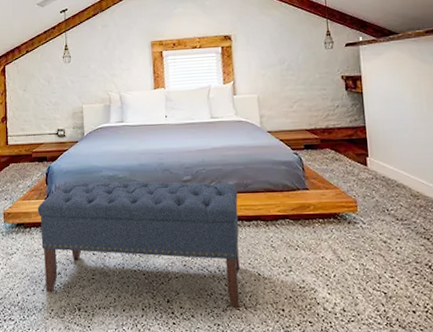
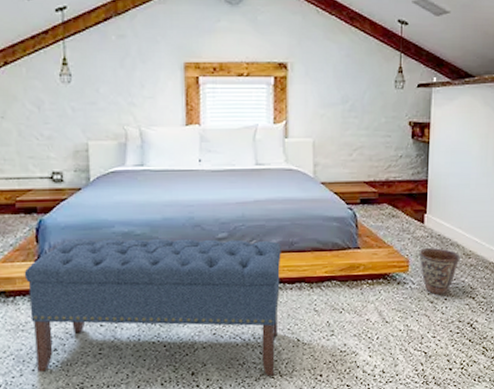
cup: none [365,189,409,235] -> present [419,248,460,295]

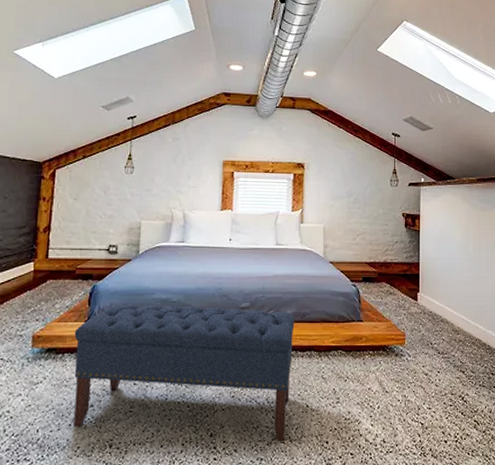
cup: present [419,248,460,295] -> none [413,324,450,368]

